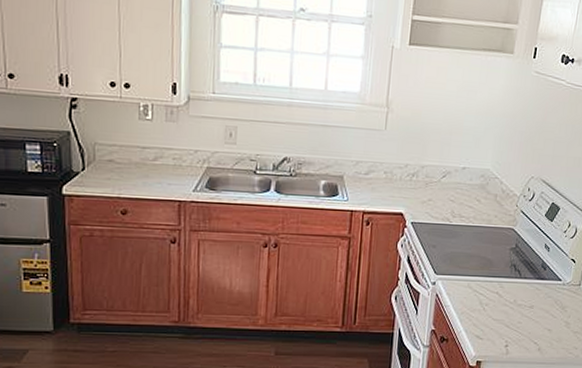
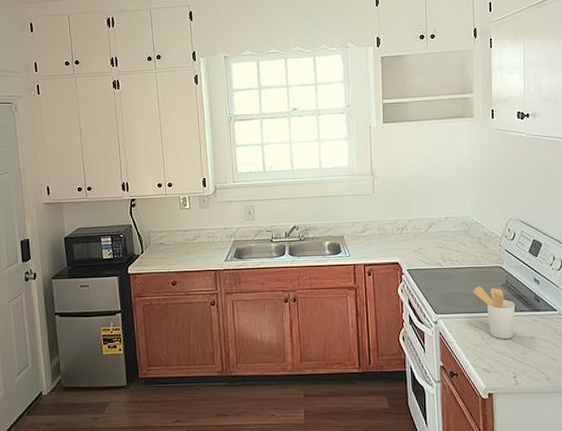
utensil holder: none [478,247,521,306] -> present [472,286,516,339]

